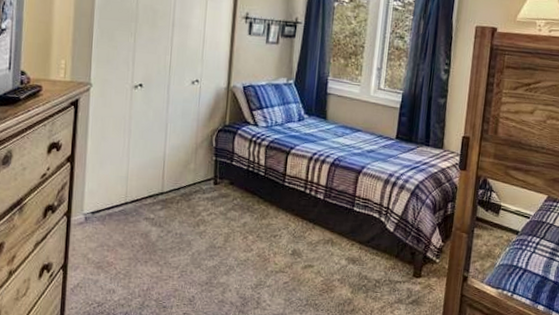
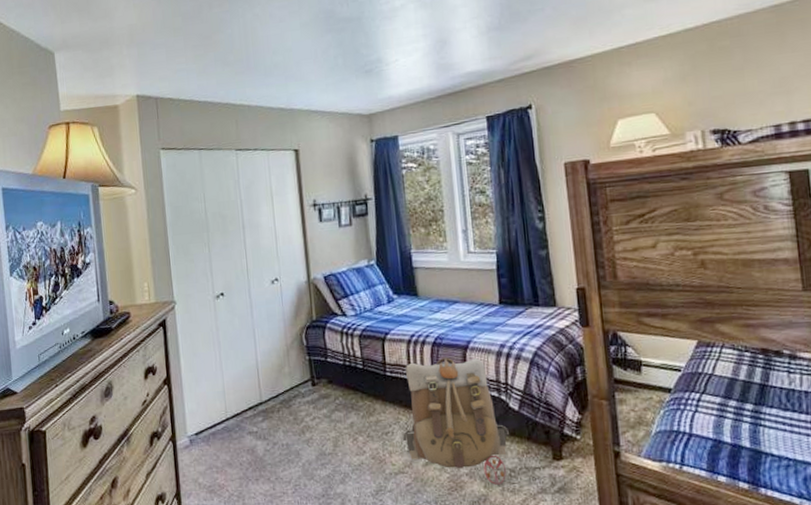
backpack: none [289,177,382,292] -> present [403,357,509,485]

